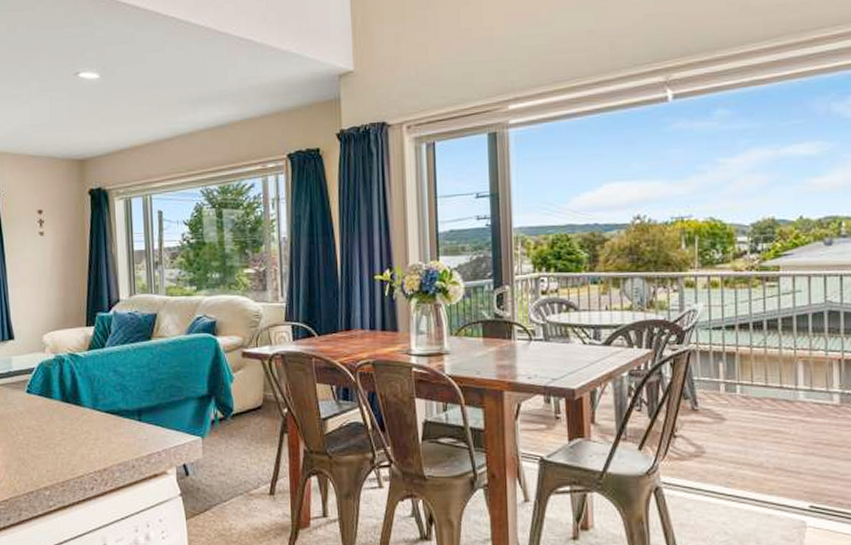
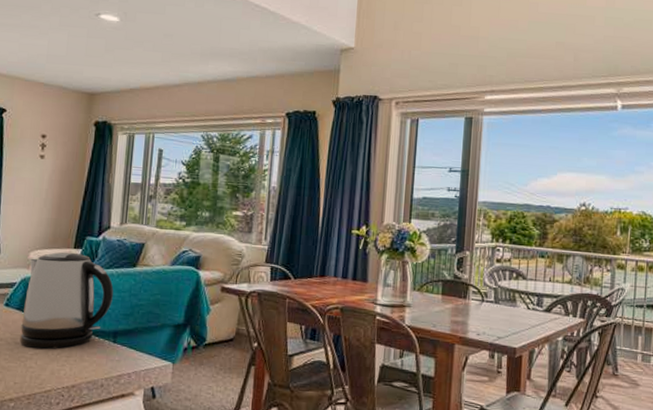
kettle: none [44,331,132,433] -> present [20,252,114,348]

